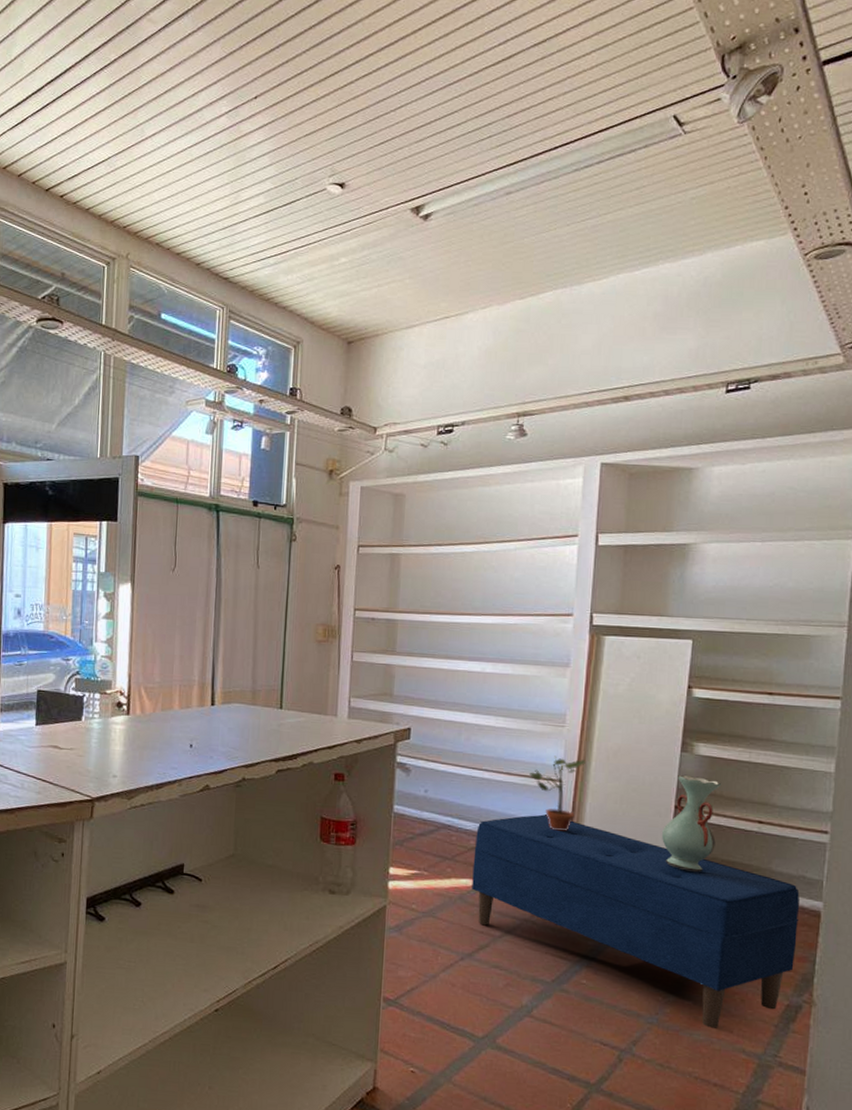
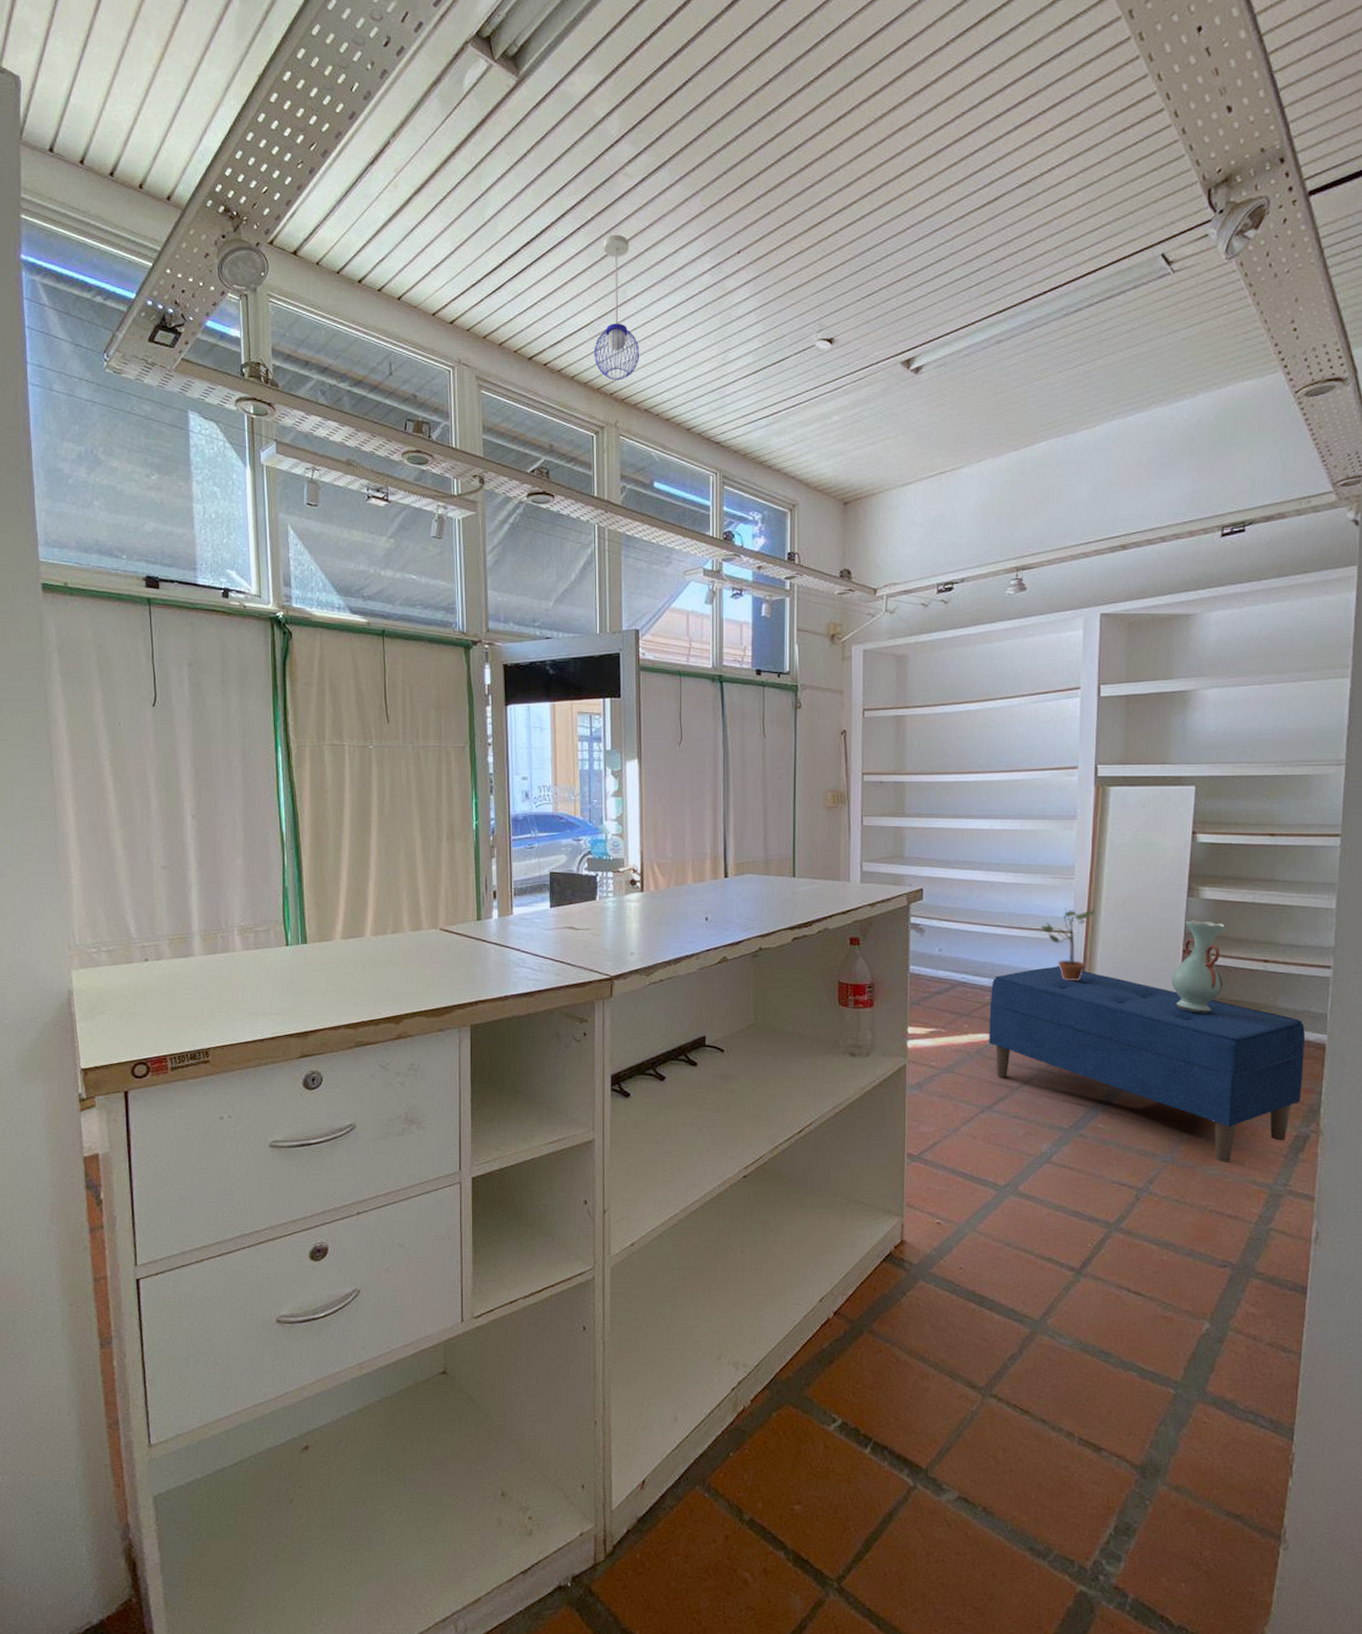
pendant light: none [109,76,155,215] -> present [594,234,640,381]

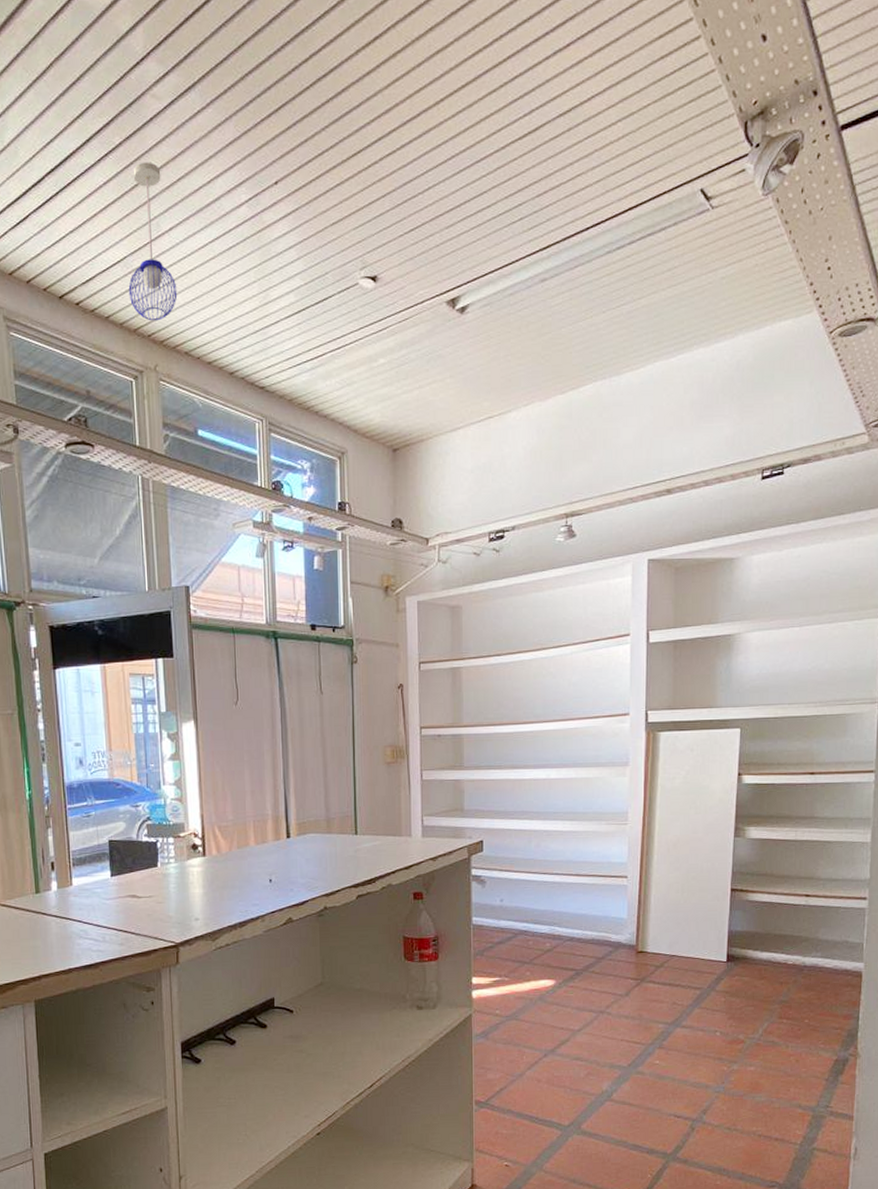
bench: present [989,966,1305,1162] -> none [550,910,844,1089]
potted plant: present [1041,908,1095,981] -> none [597,853,648,925]
decorative vase: present [1170,919,1228,1013] -> none [720,858,772,949]

